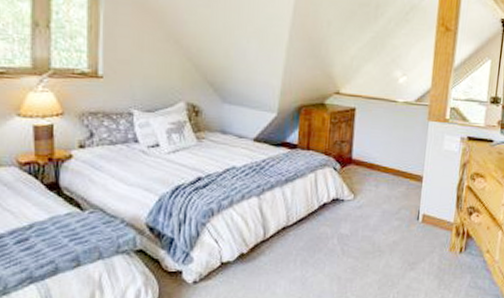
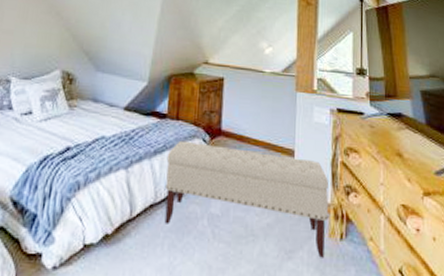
bench: none [297,169,453,268] -> present [164,140,329,258]

